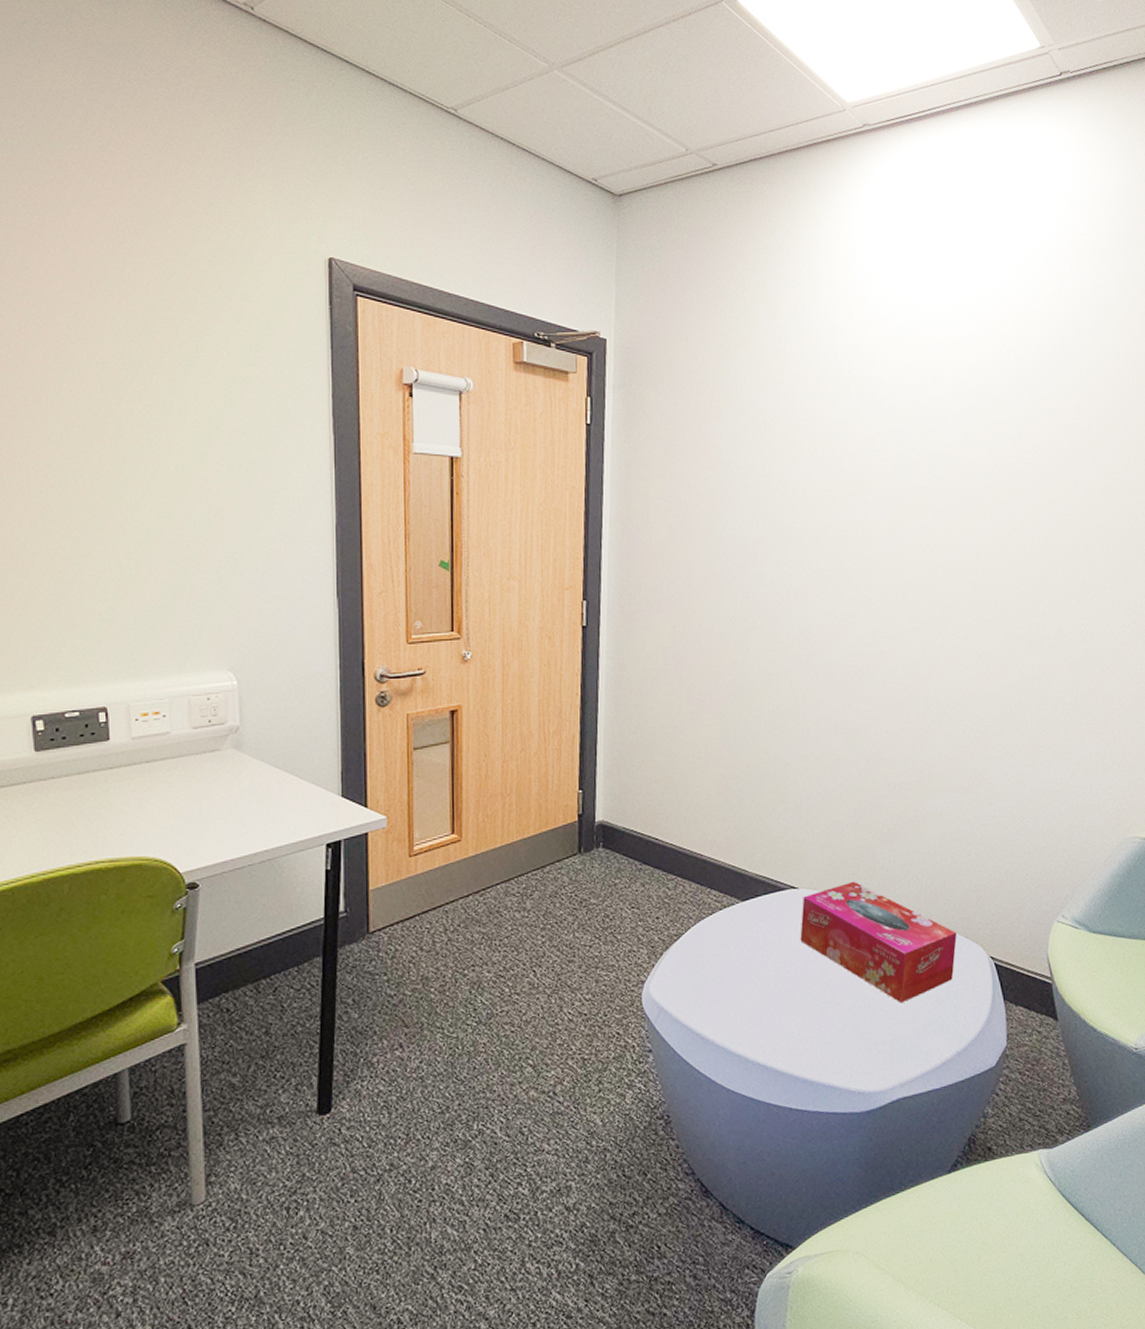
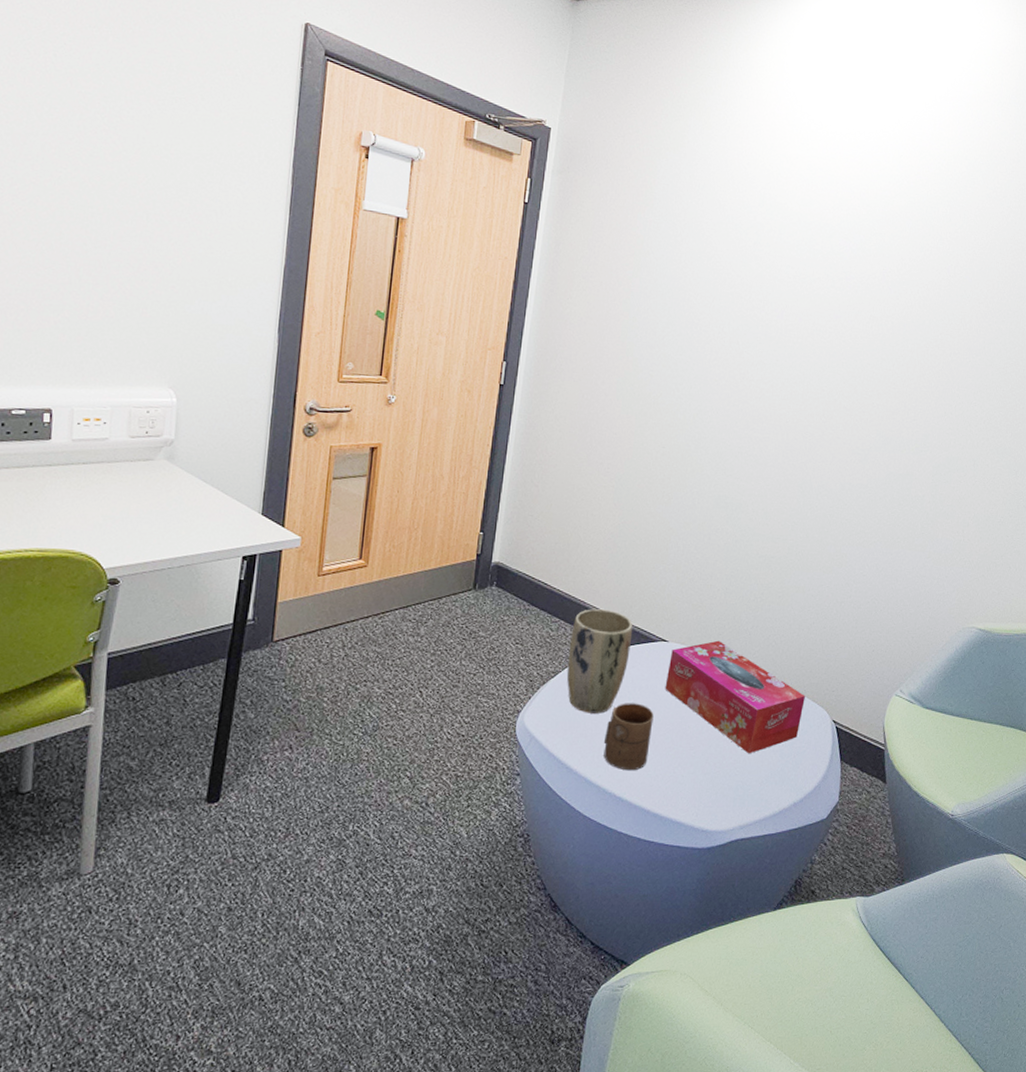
plant pot: none [690,860,758,976] -> present [566,609,634,714]
cup: none [739,959,792,1035] -> present [603,703,654,771]

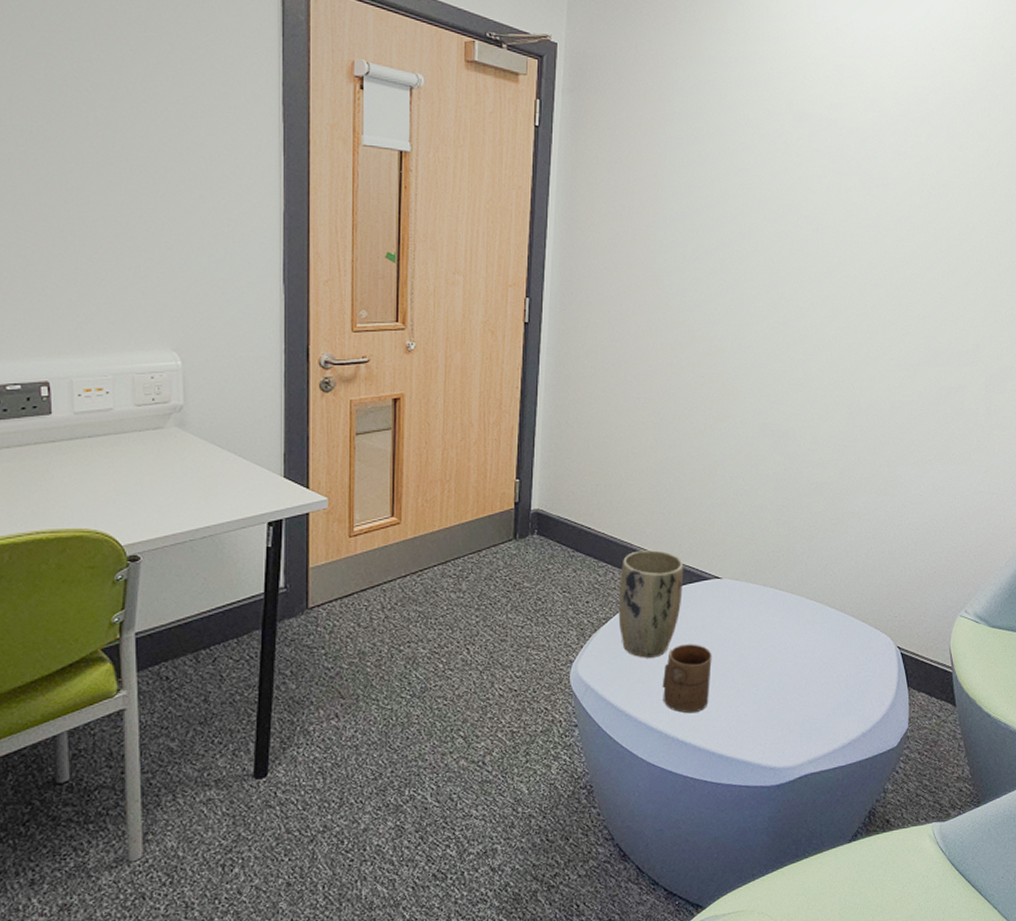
tissue box: present [665,640,805,754] -> none [721,573,867,687]

